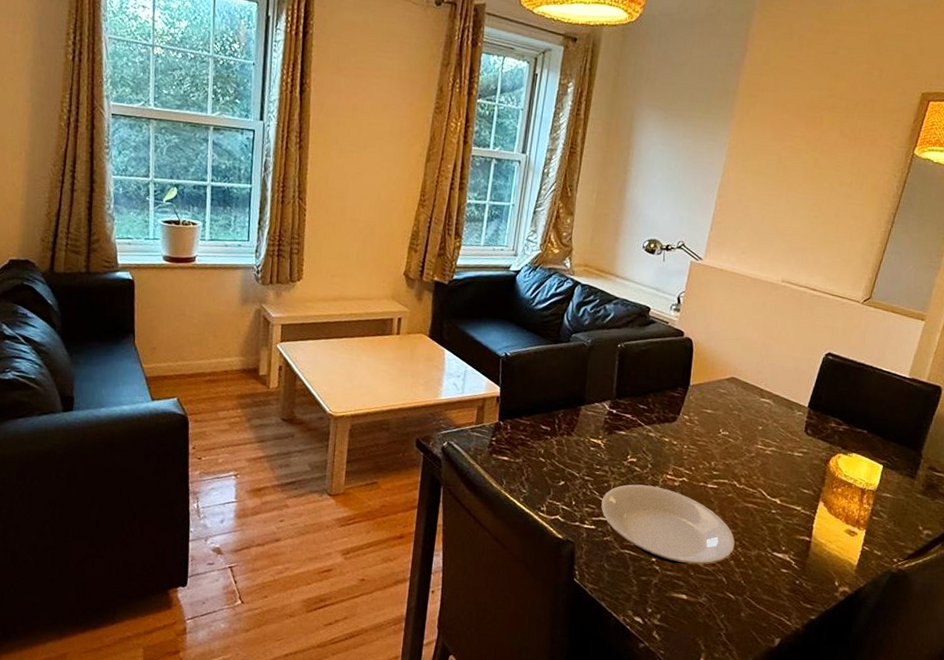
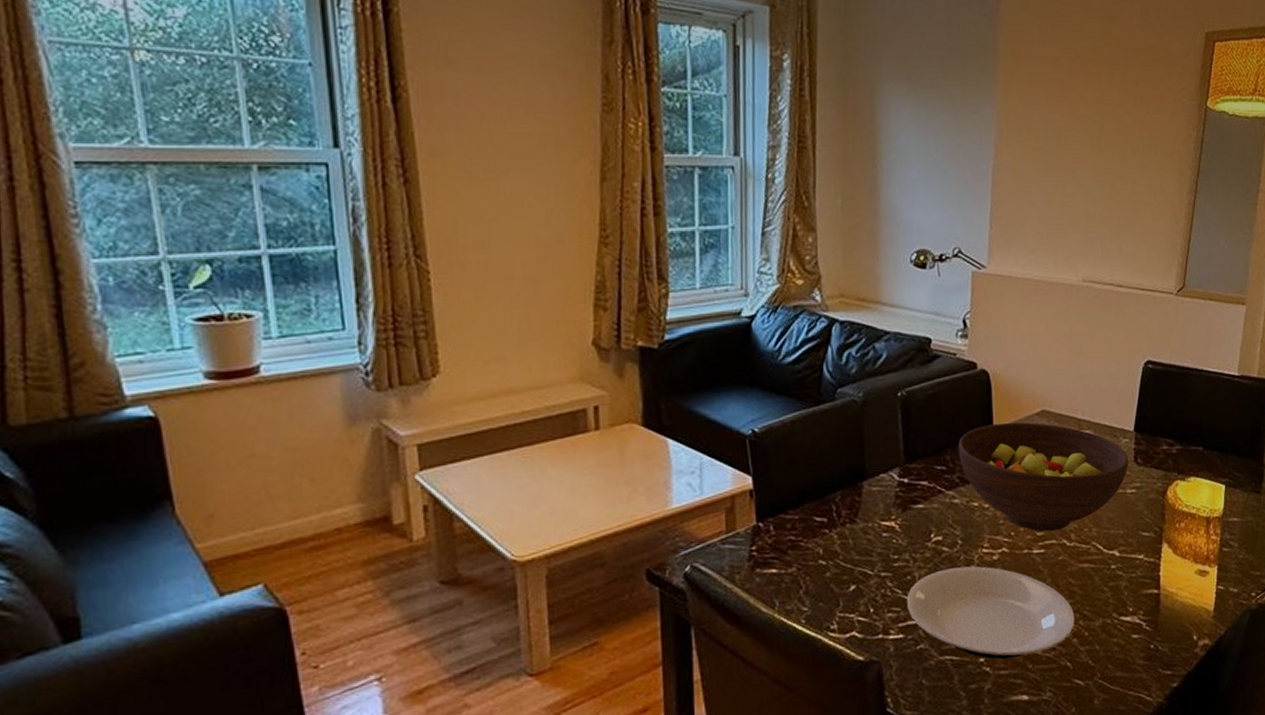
fruit bowl: none [658,381,800,473] -> present [958,422,1129,532]

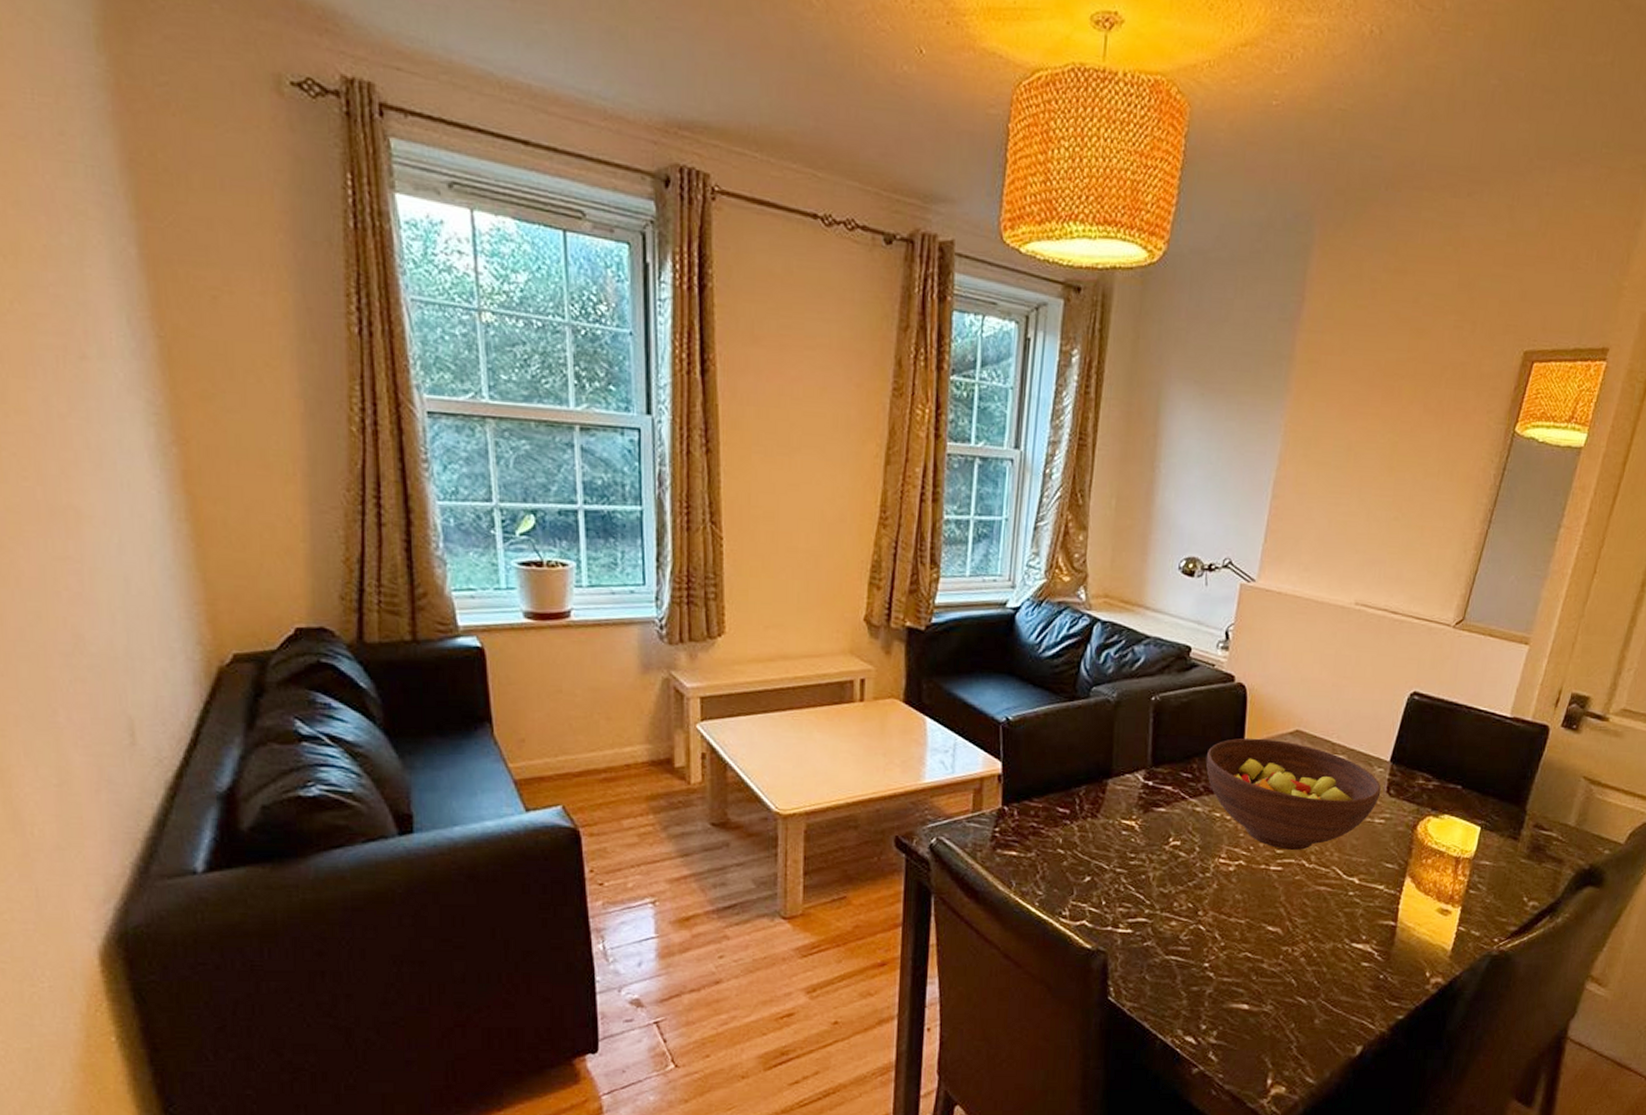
plate: present [907,566,1075,660] -> none [1138,873,1306,968]

